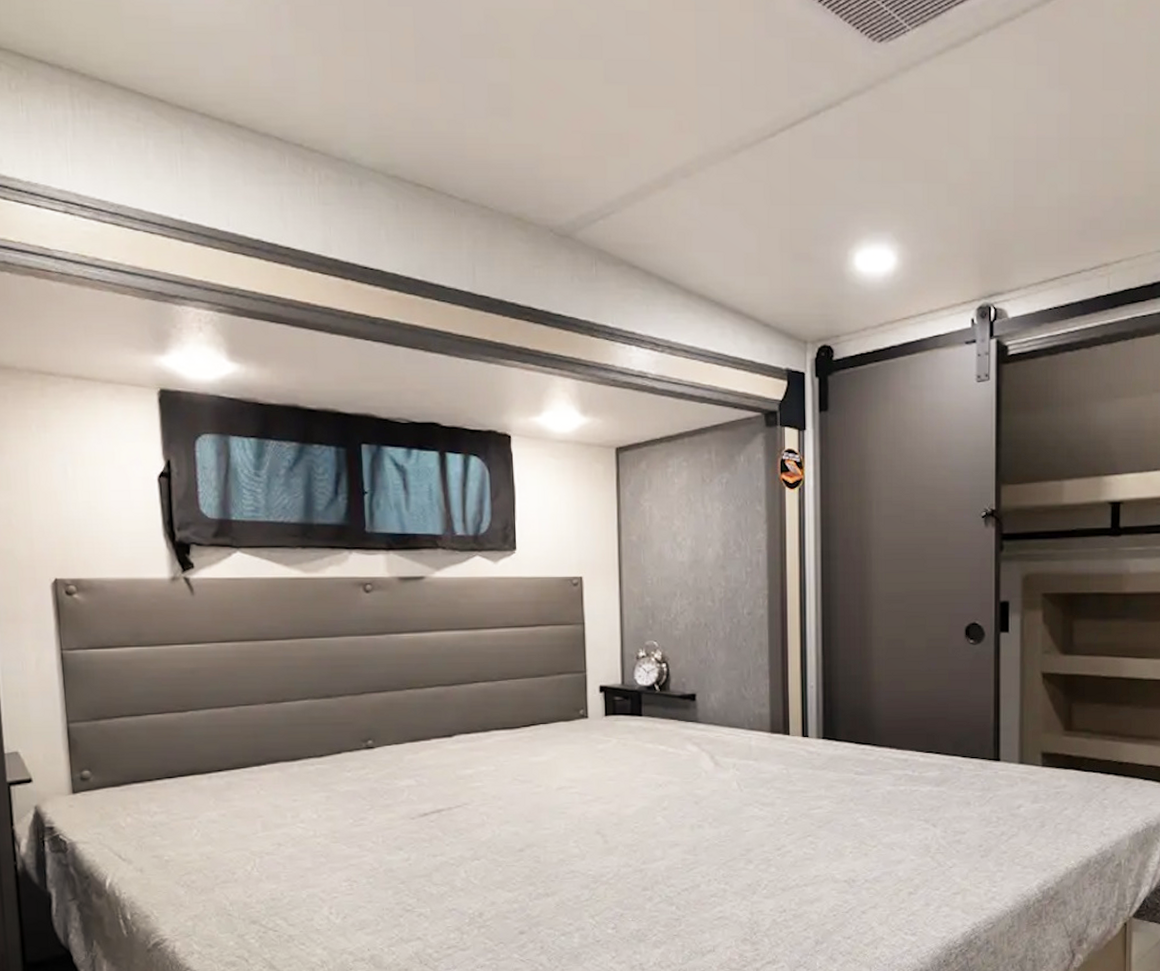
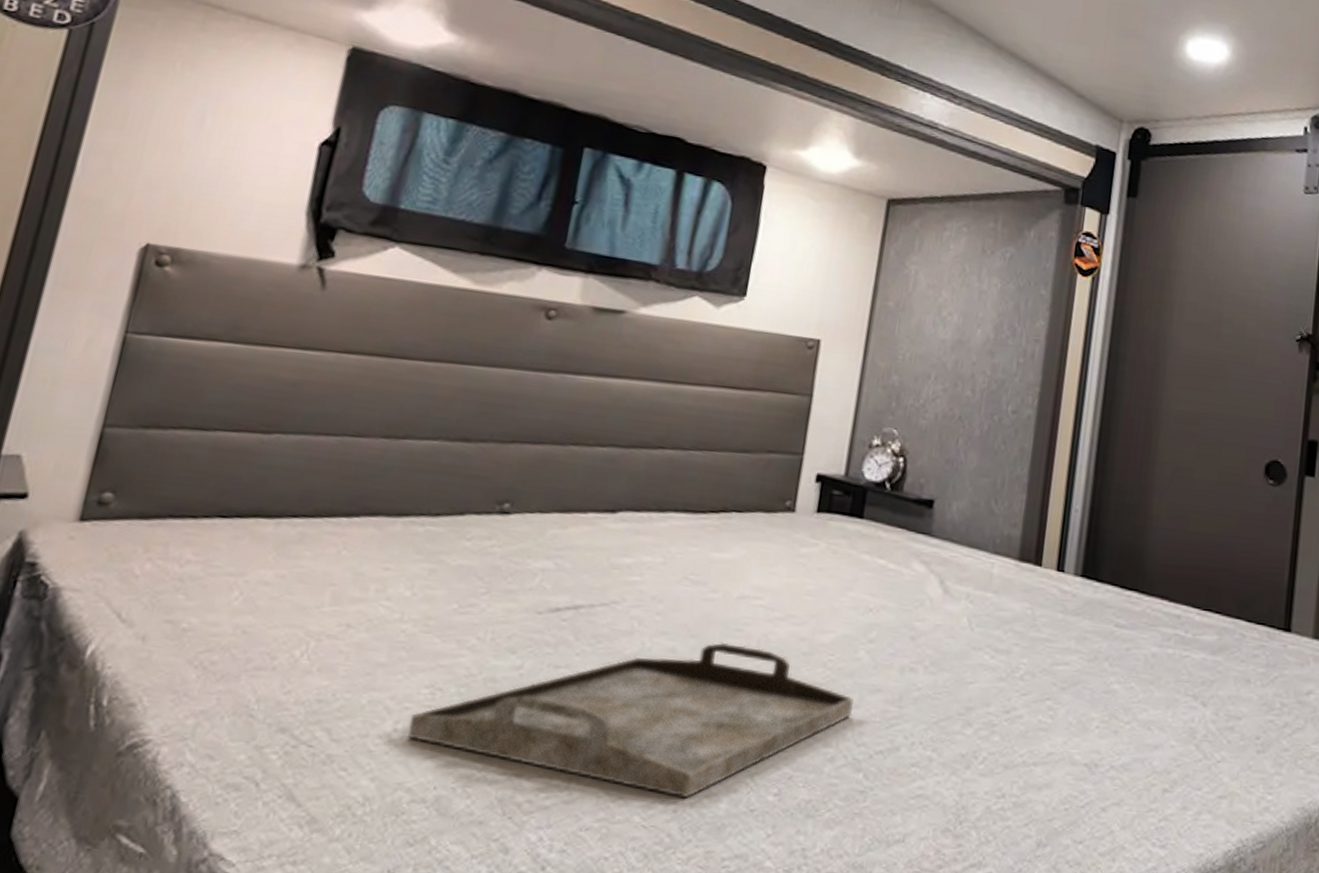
serving tray: none [339,823,660,938] -> present [406,642,855,799]

